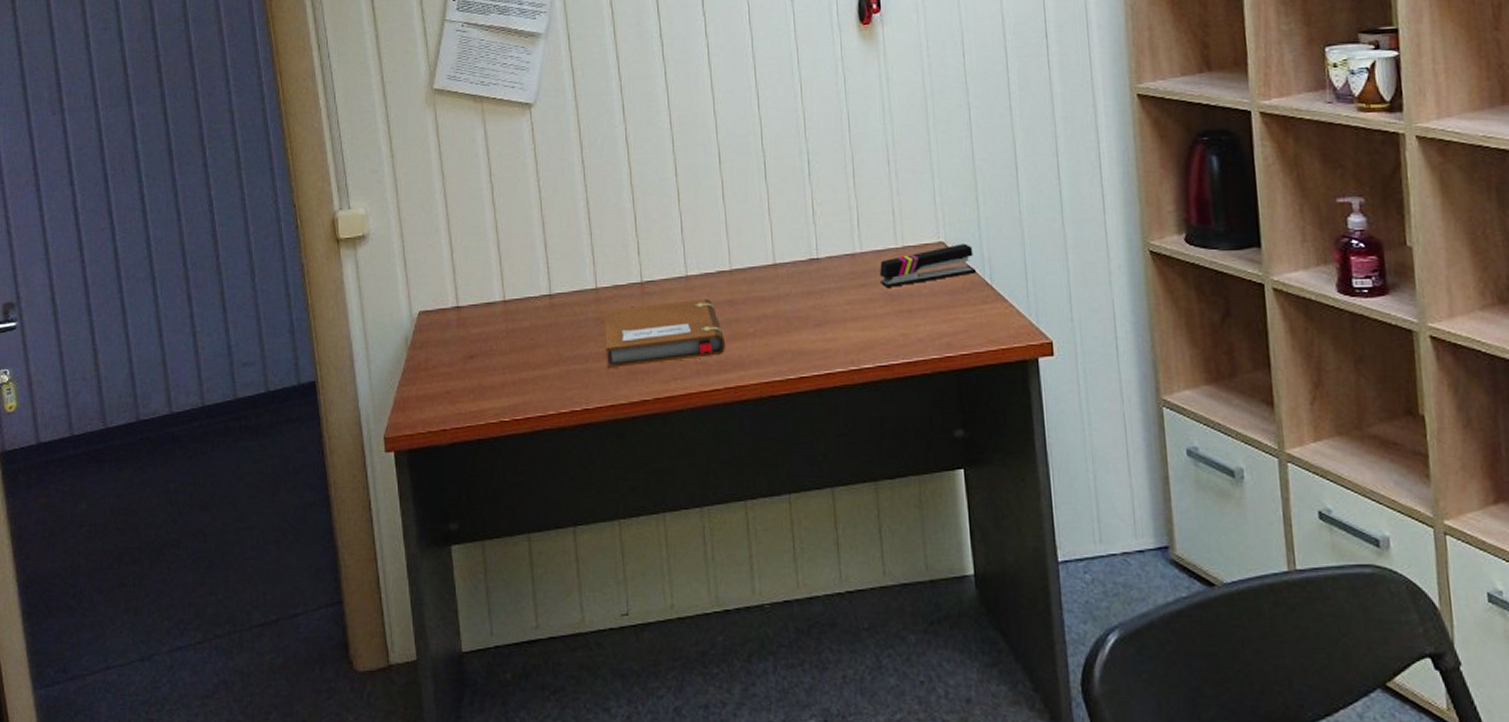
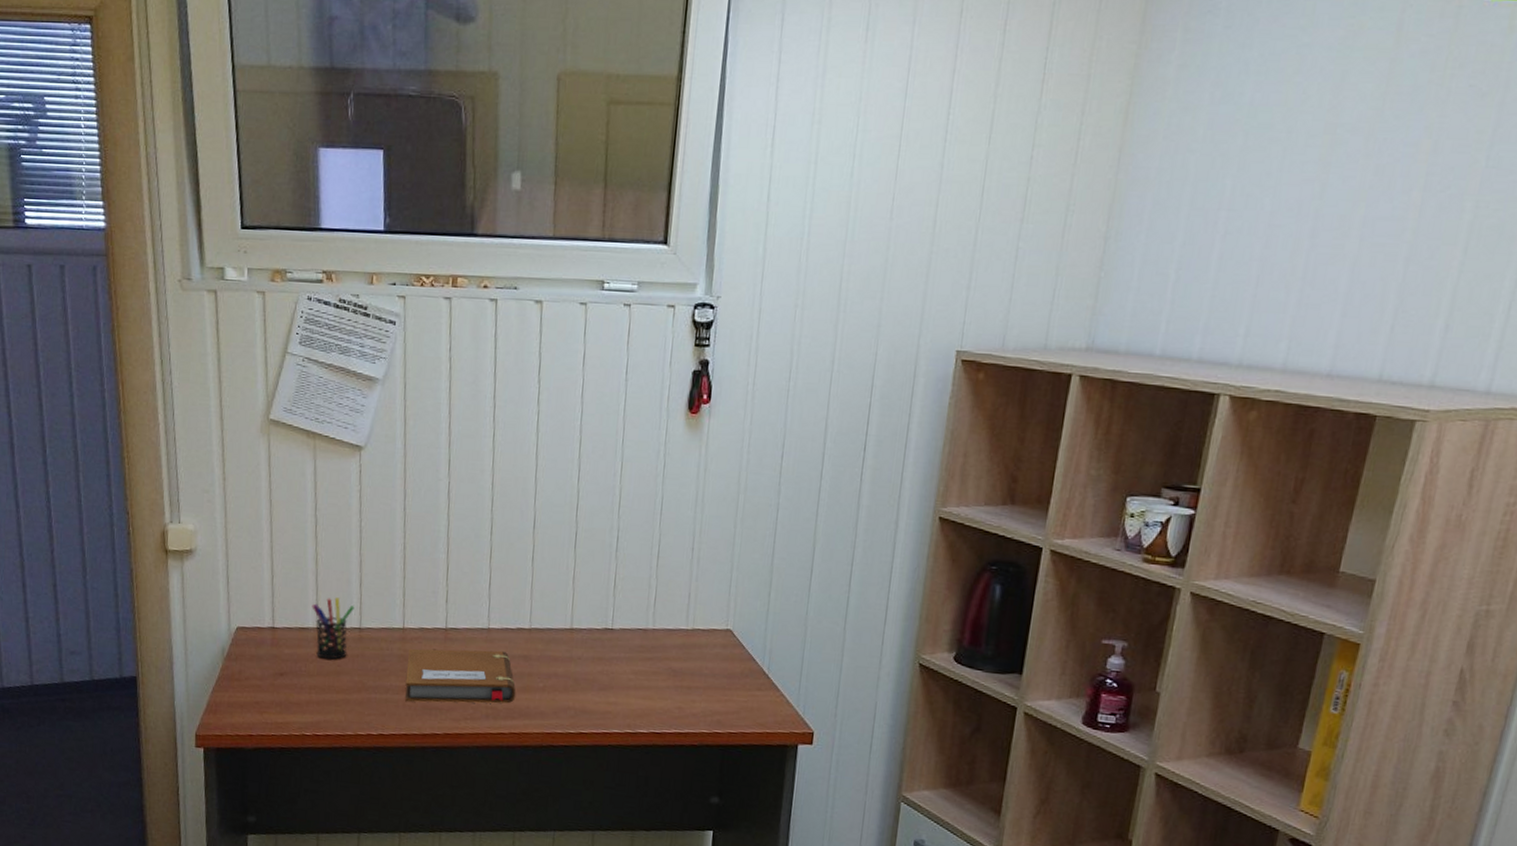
pen holder: none [496,265,542,334] -> present [312,597,355,660]
stapler: present [879,243,976,287] -> none [666,633,757,664]

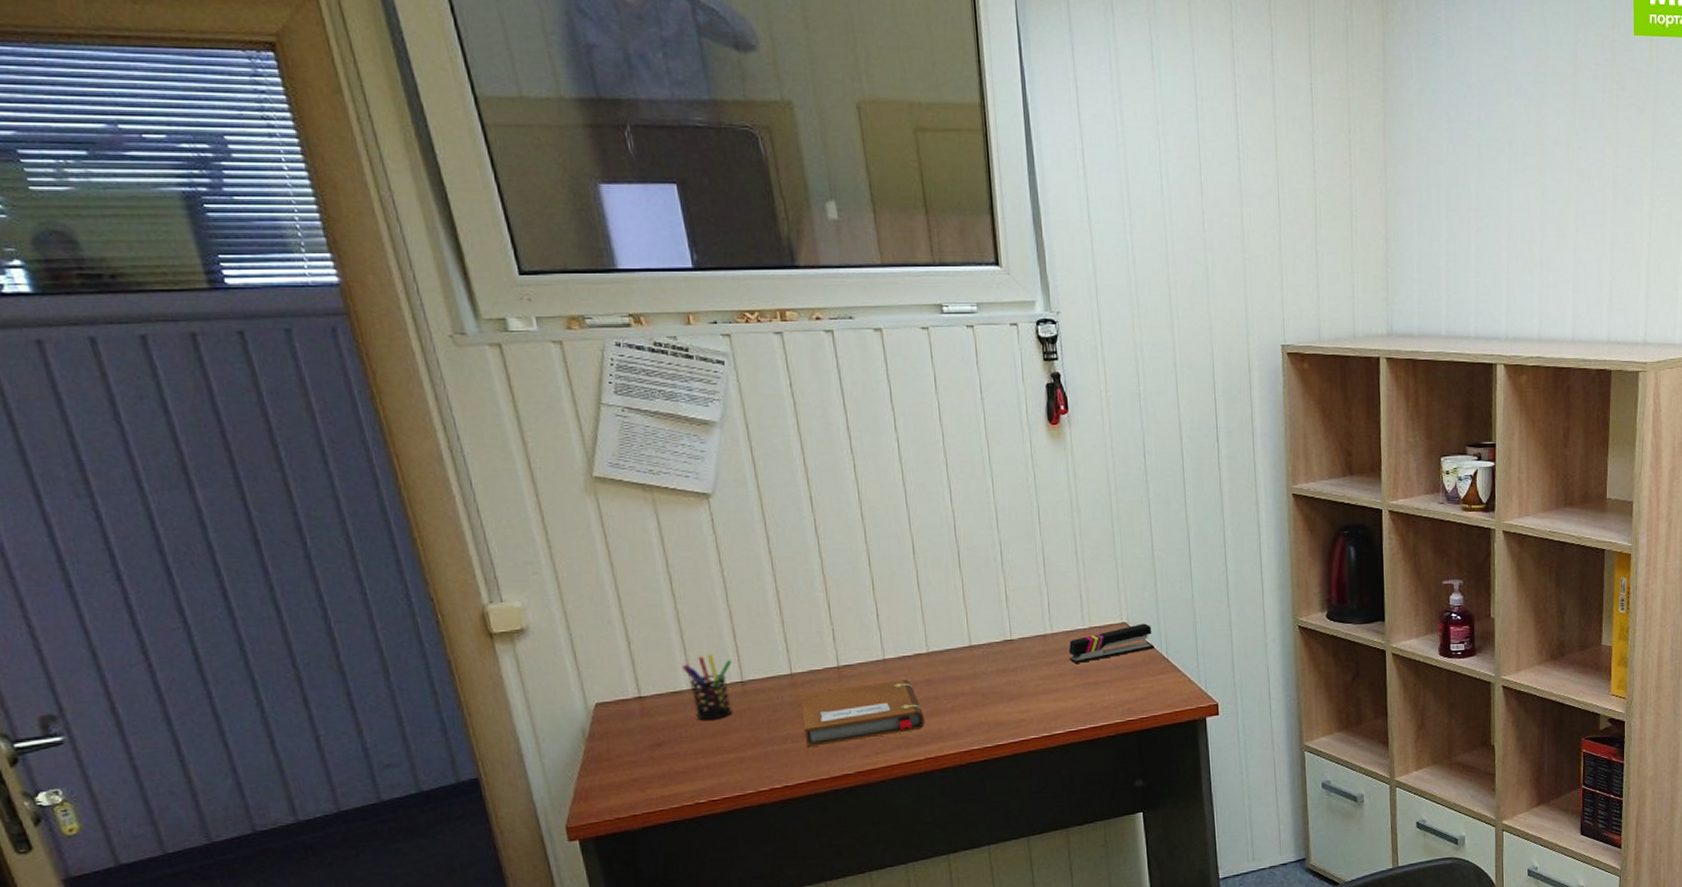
stapler: none [666,633,757,664] -> present [1068,623,1154,663]

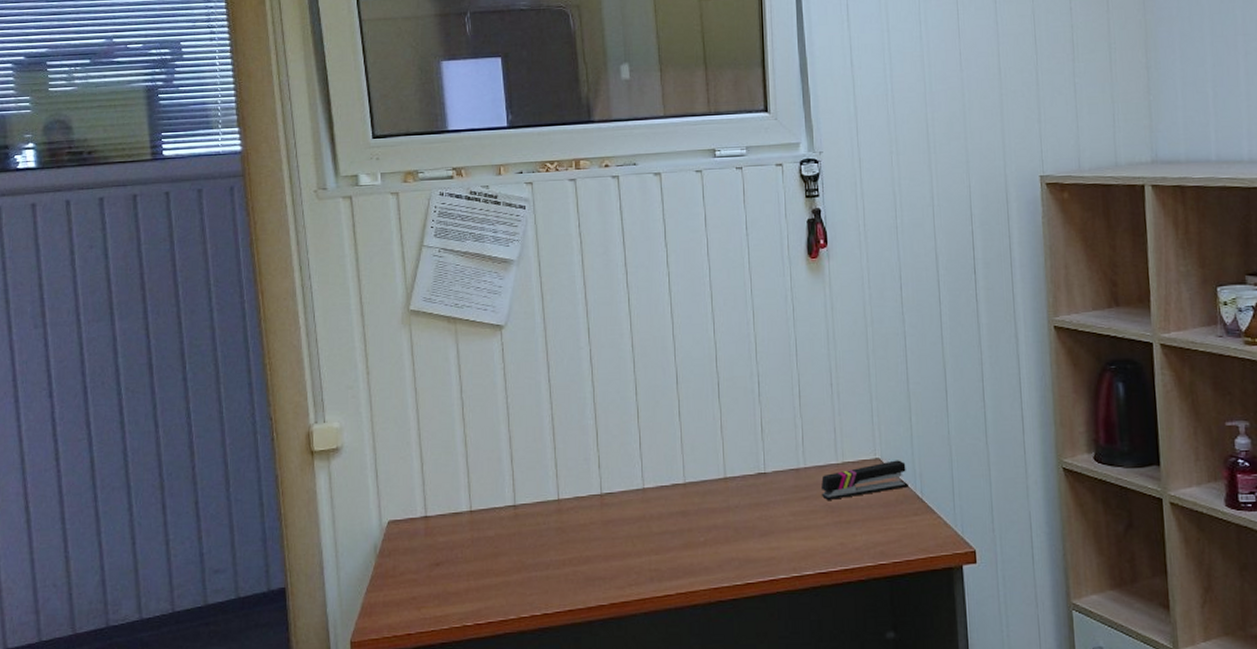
pen holder: present [681,654,733,720] -> none [464,477,507,542]
notebook: present [801,679,924,748] -> none [565,509,677,576]

